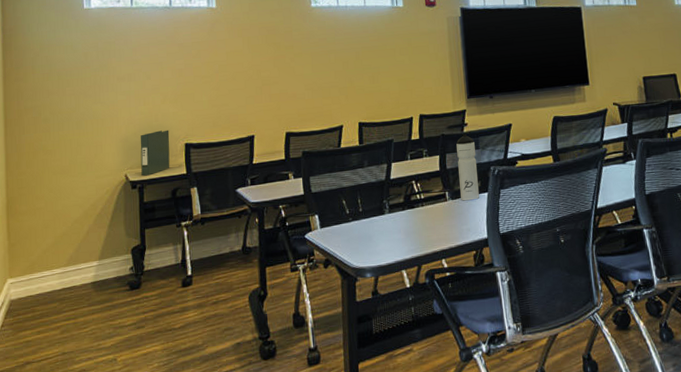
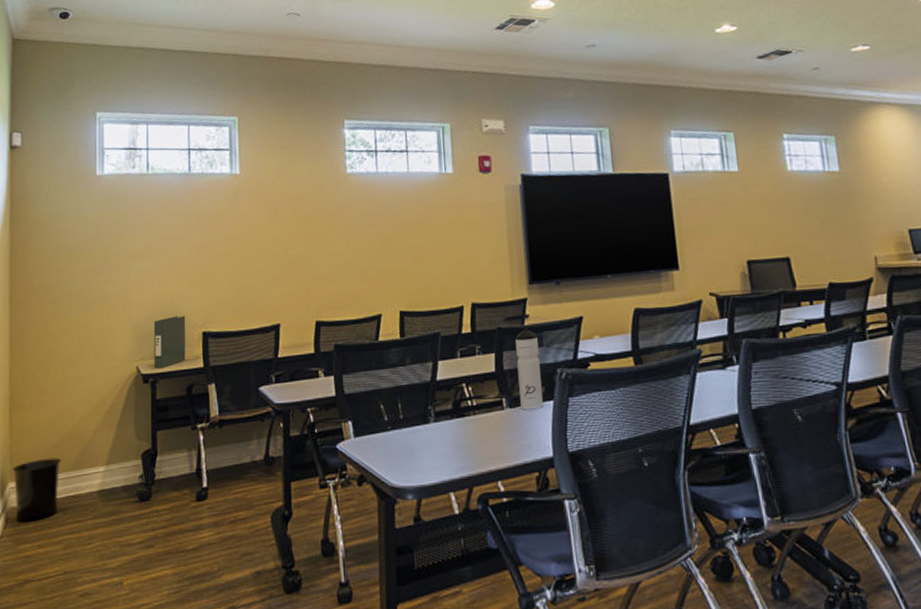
waste bin: none [11,255,57,313] -> present [12,457,61,523]

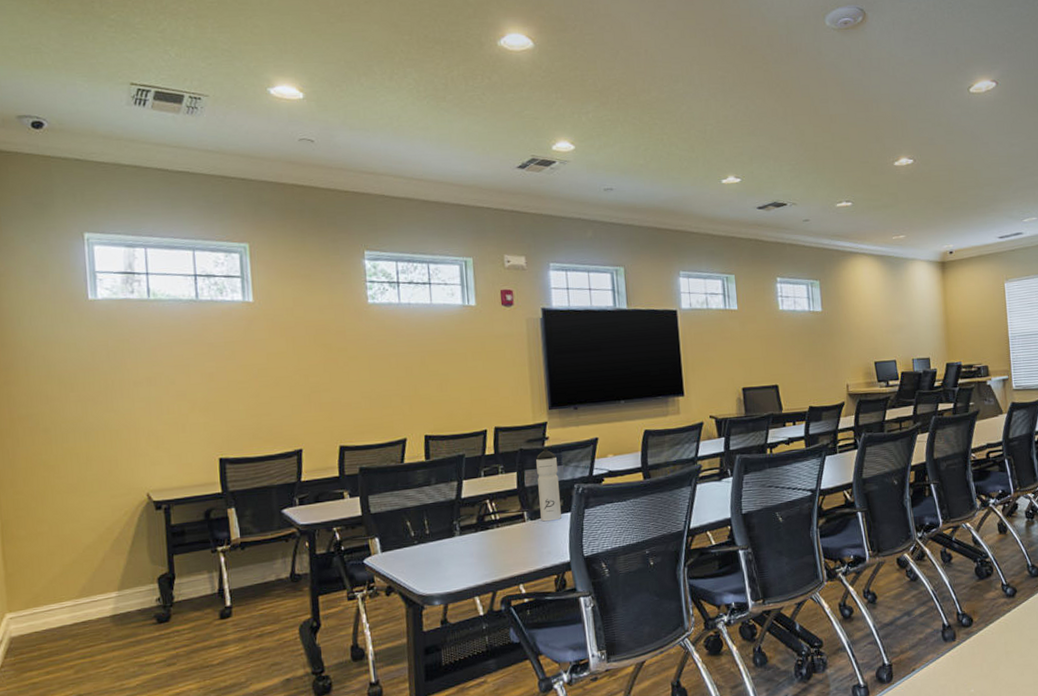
waste bin: present [12,457,61,523] -> none [9,586,67,652]
binder: present [153,315,186,369] -> none [164,442,202,496]

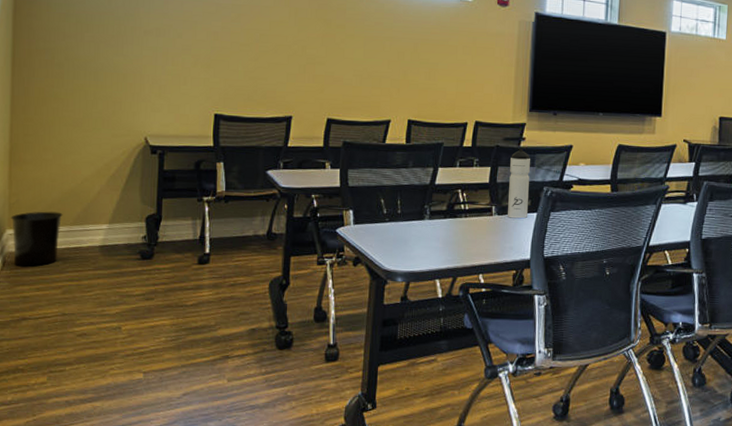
waste bin: none [9,586,67,652] -> present [11,211,63,267]

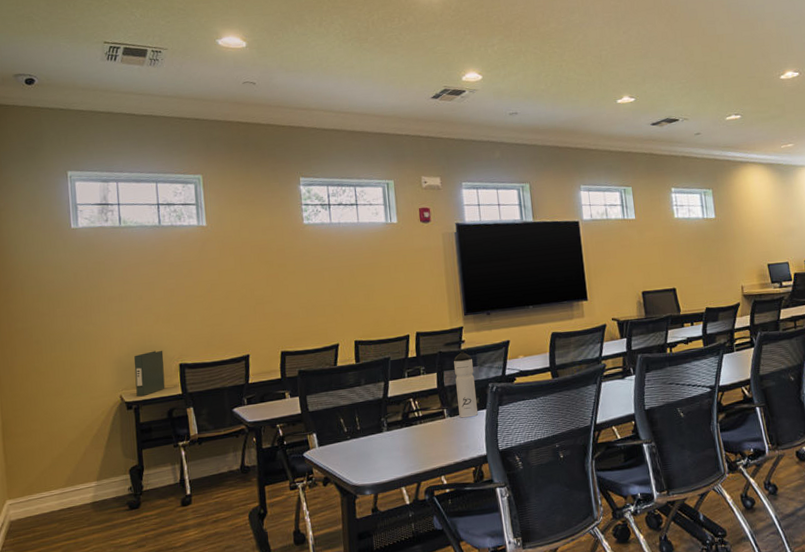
waste bin: present [11,211,63,267] -> none [9,476,55,534]
binder: none [163,95,198,143] -> present [134,350,165,397]

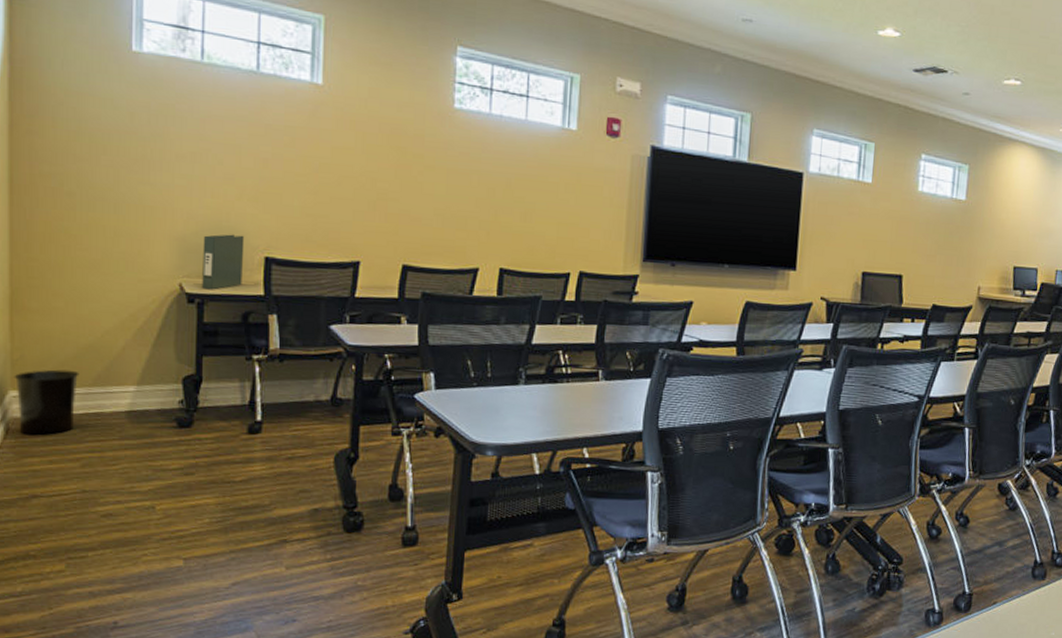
waste bin: none [9,476,55,534] -> present [14,369,79,436]
water bottle: present [454,350,478,418] -> none [617,303,644,385]

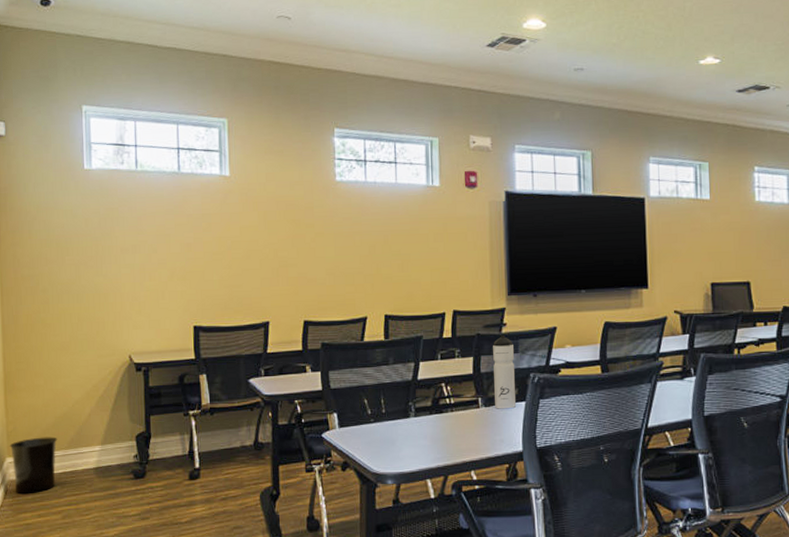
binder: present [202,234,245,290] -> none [145,309,177,359]
water bottle: none [617,303,644,385] -> present [493,334,516,409]

